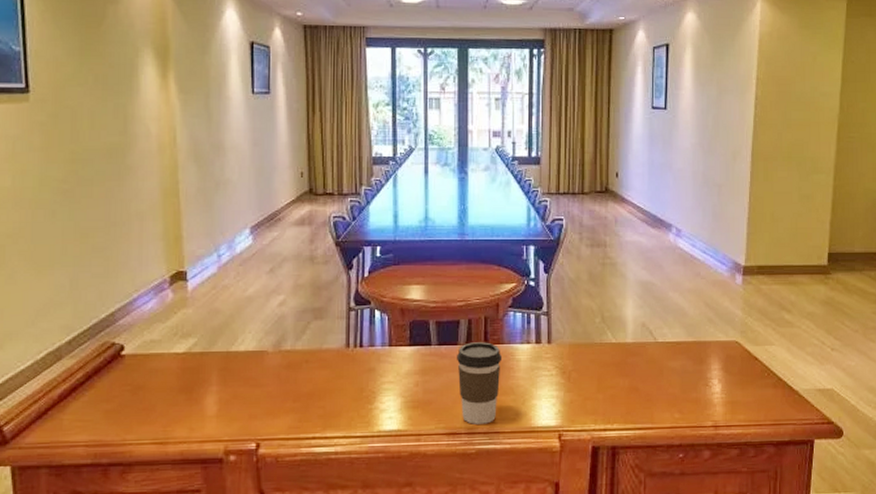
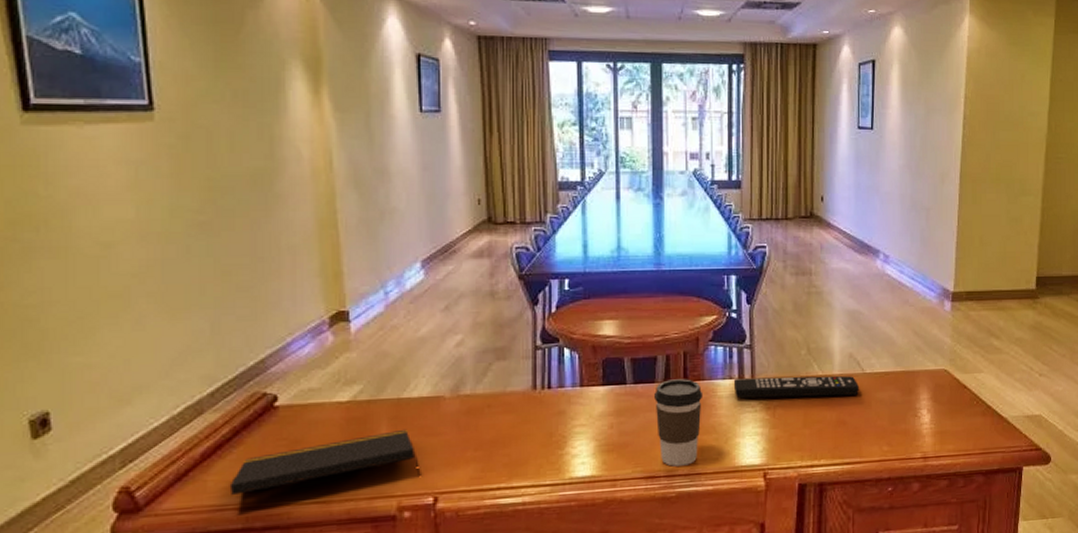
notepad: none [81,379,244,434] -> present [229,429,419,496]
remote control: none [531,343,652,363] -> present [733,375,860,399]

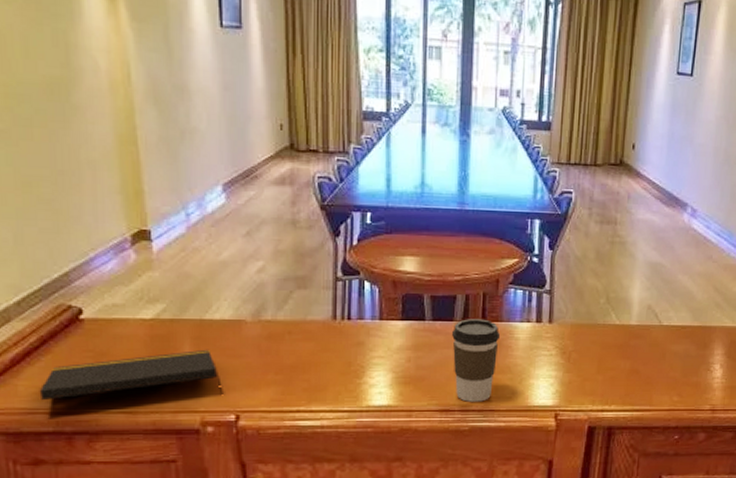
remote control: present [733,375,860,399] -> none [530,323,656,346]

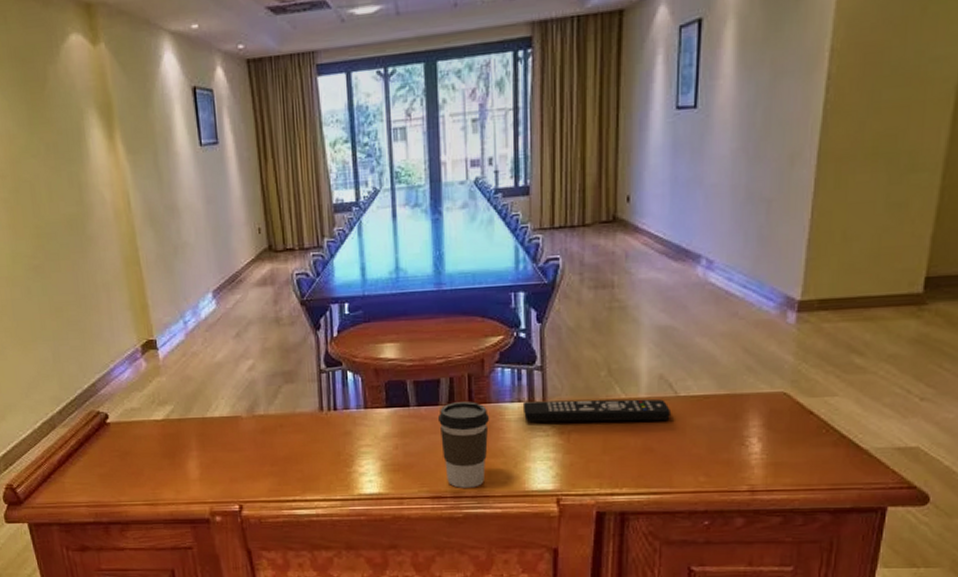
notepad: present [39,349,222,401] -> none [80,445,226,496]
remote control: none [530,323,656,346] -> present [522,399,672,422]

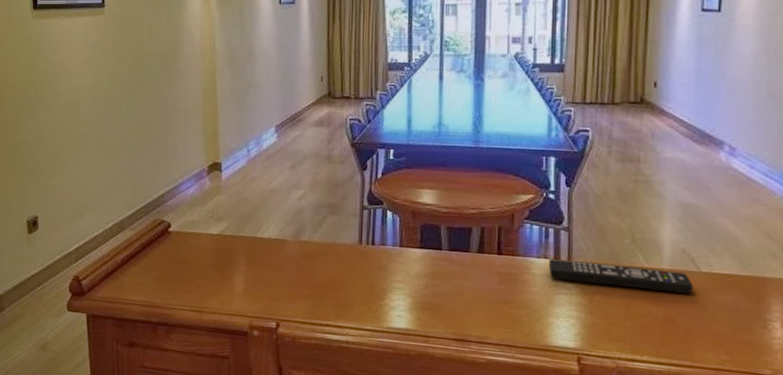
coffee cup: present [438,401,490,488] -> none [468,251,517,336]

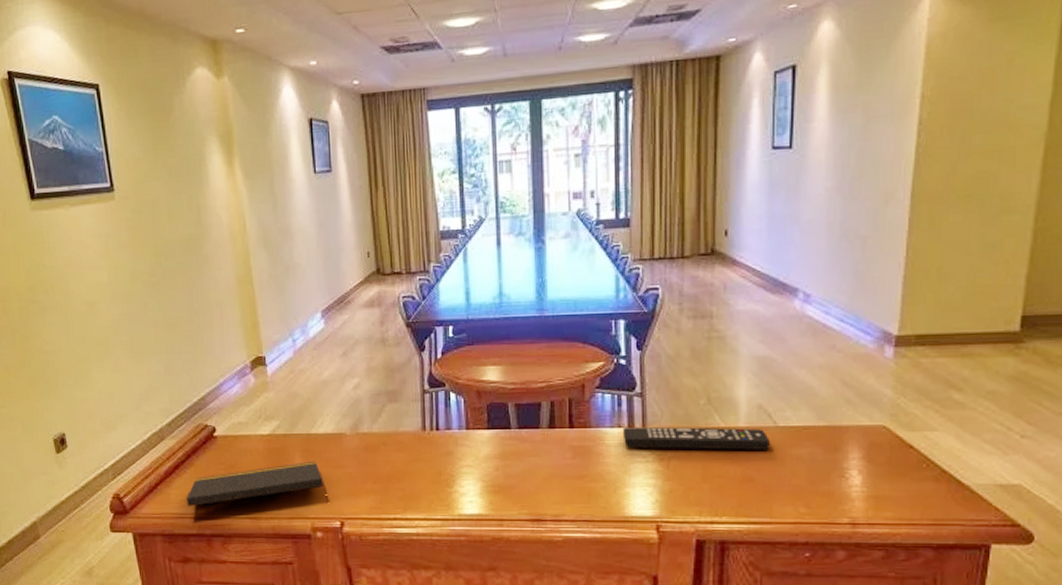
notepad: none [137,262,267,302] -> present [186,460,328,507]

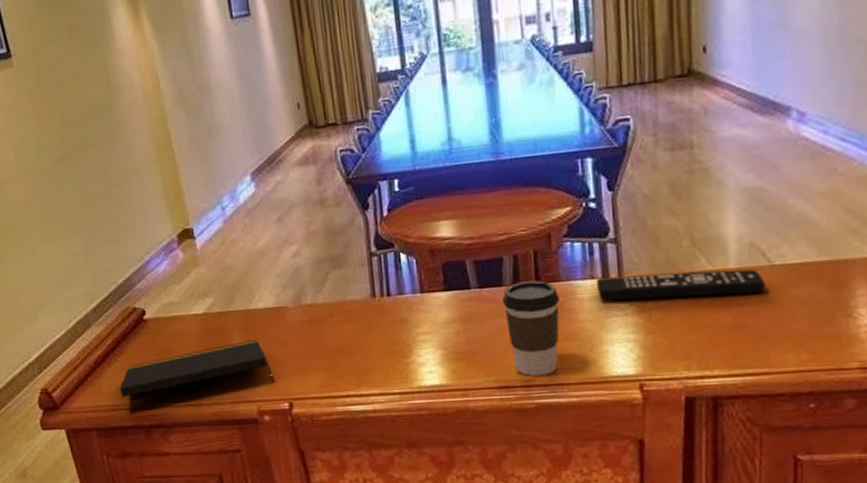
coffee cup: none [539,426,590,511] -> present [503,280,561,376]

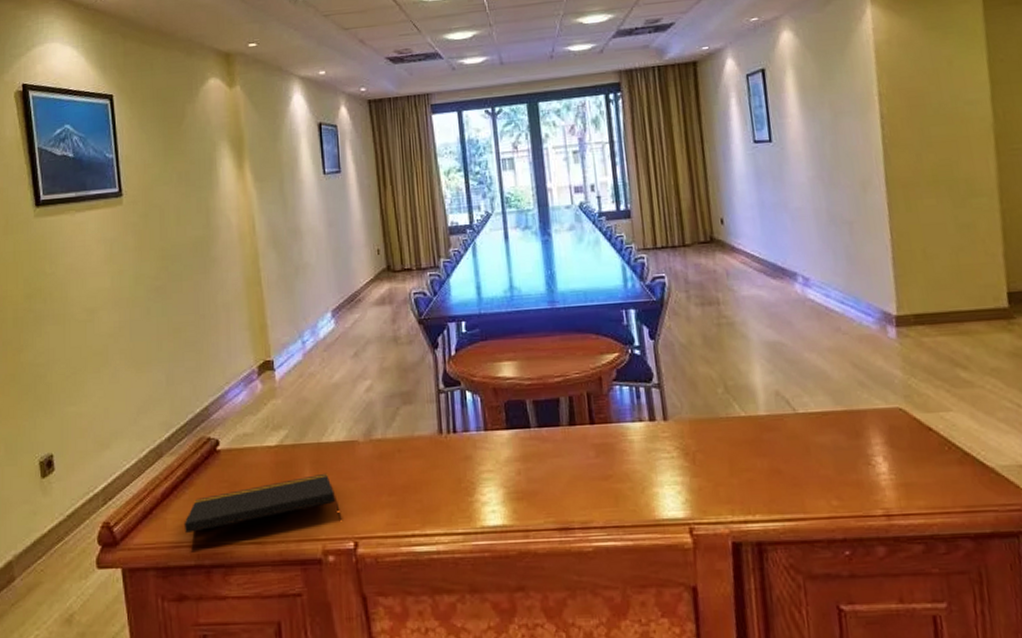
coffee cup: present [503,280,561,376] -> none [560,422,613,518]
remote control: present [596,269,766,301] -> none [644,416,793,443]

